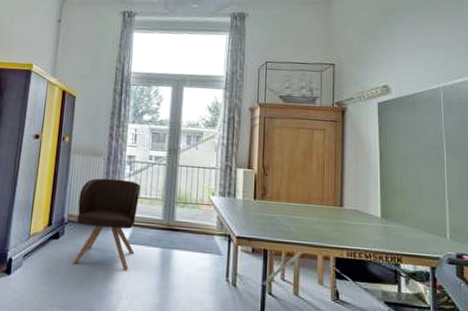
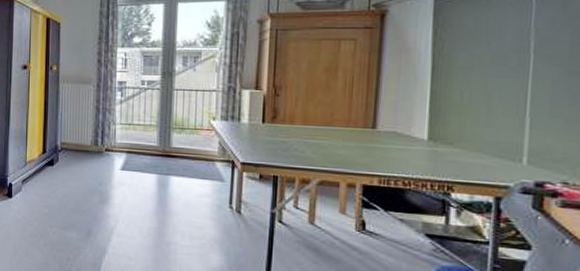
armchair: present [72,178,141,271] -> none [68,105,134,196]

